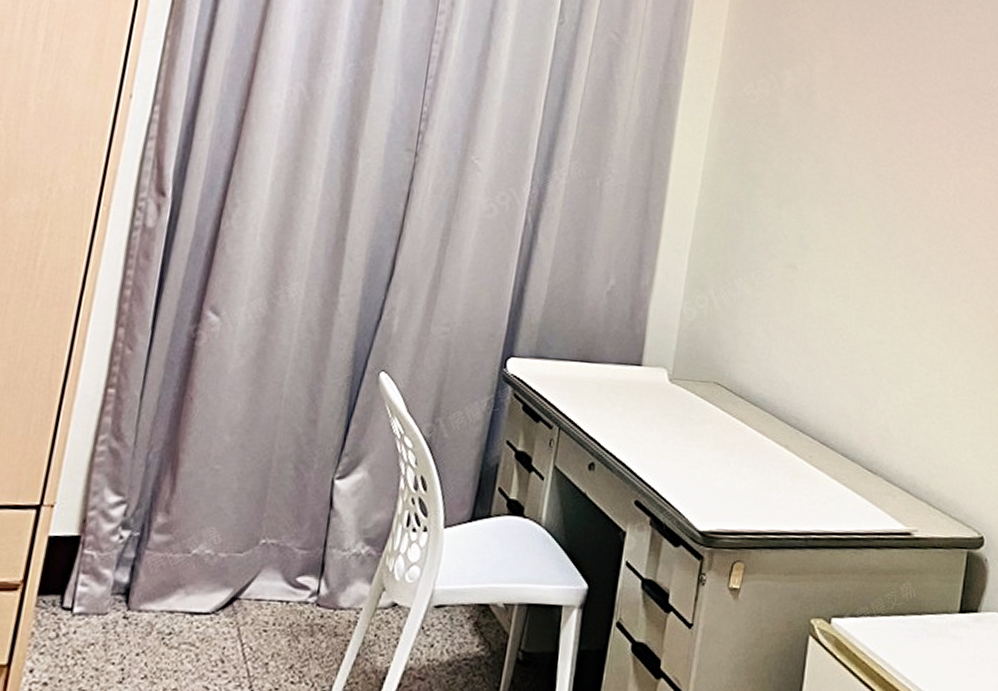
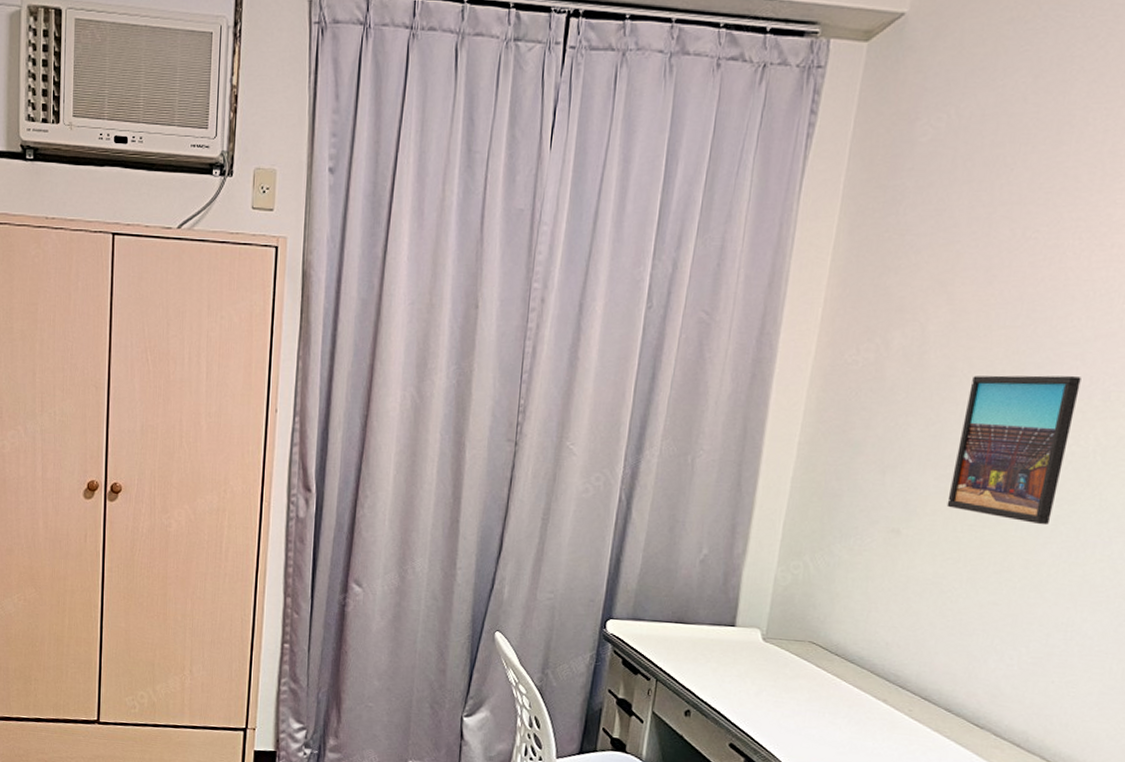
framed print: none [836,118,940,265] -> present [946,375,1081,525]

